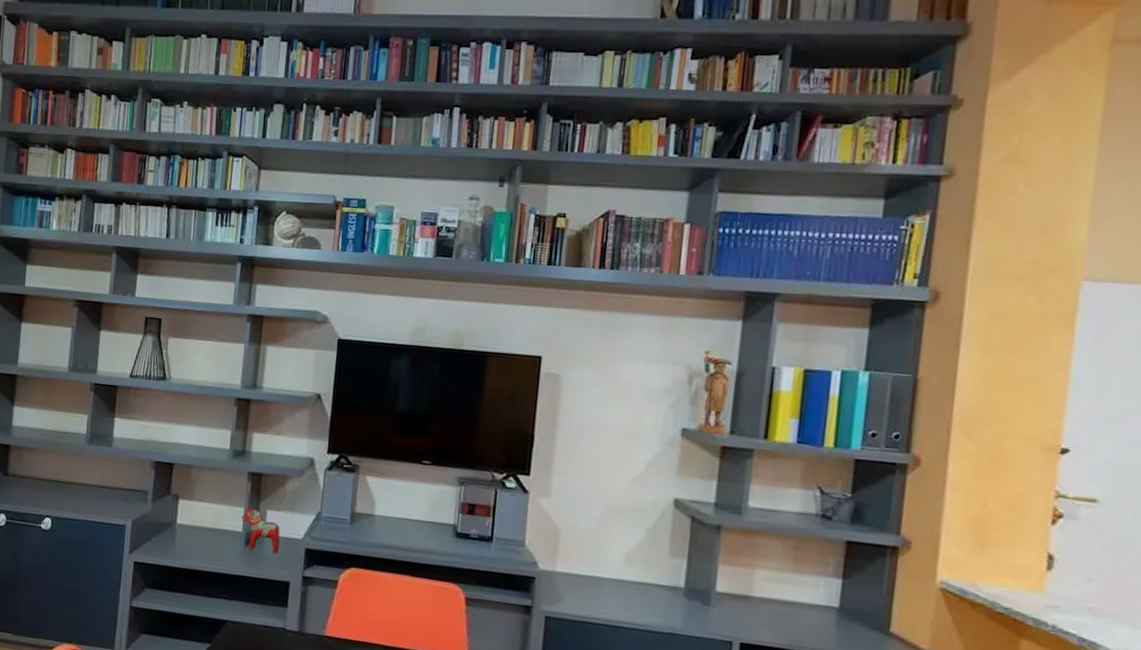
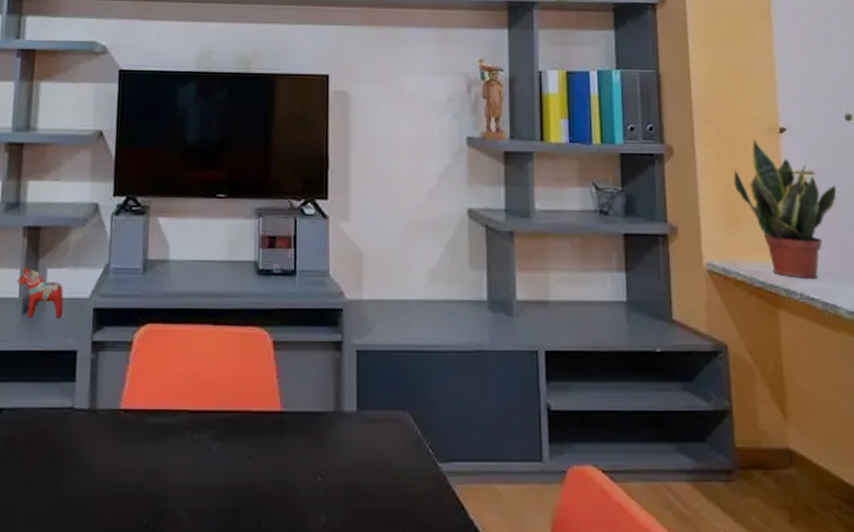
potted plant: none [990,457,1124,613] -> present [733,138,837,279]

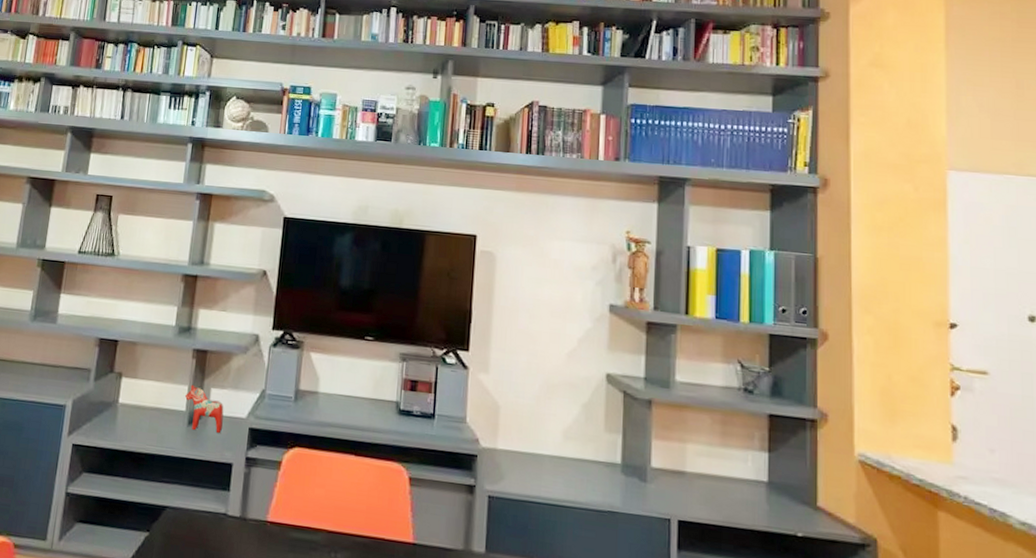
potted plant: present [733,138,837,279] -> none [894,331,1014,484]

